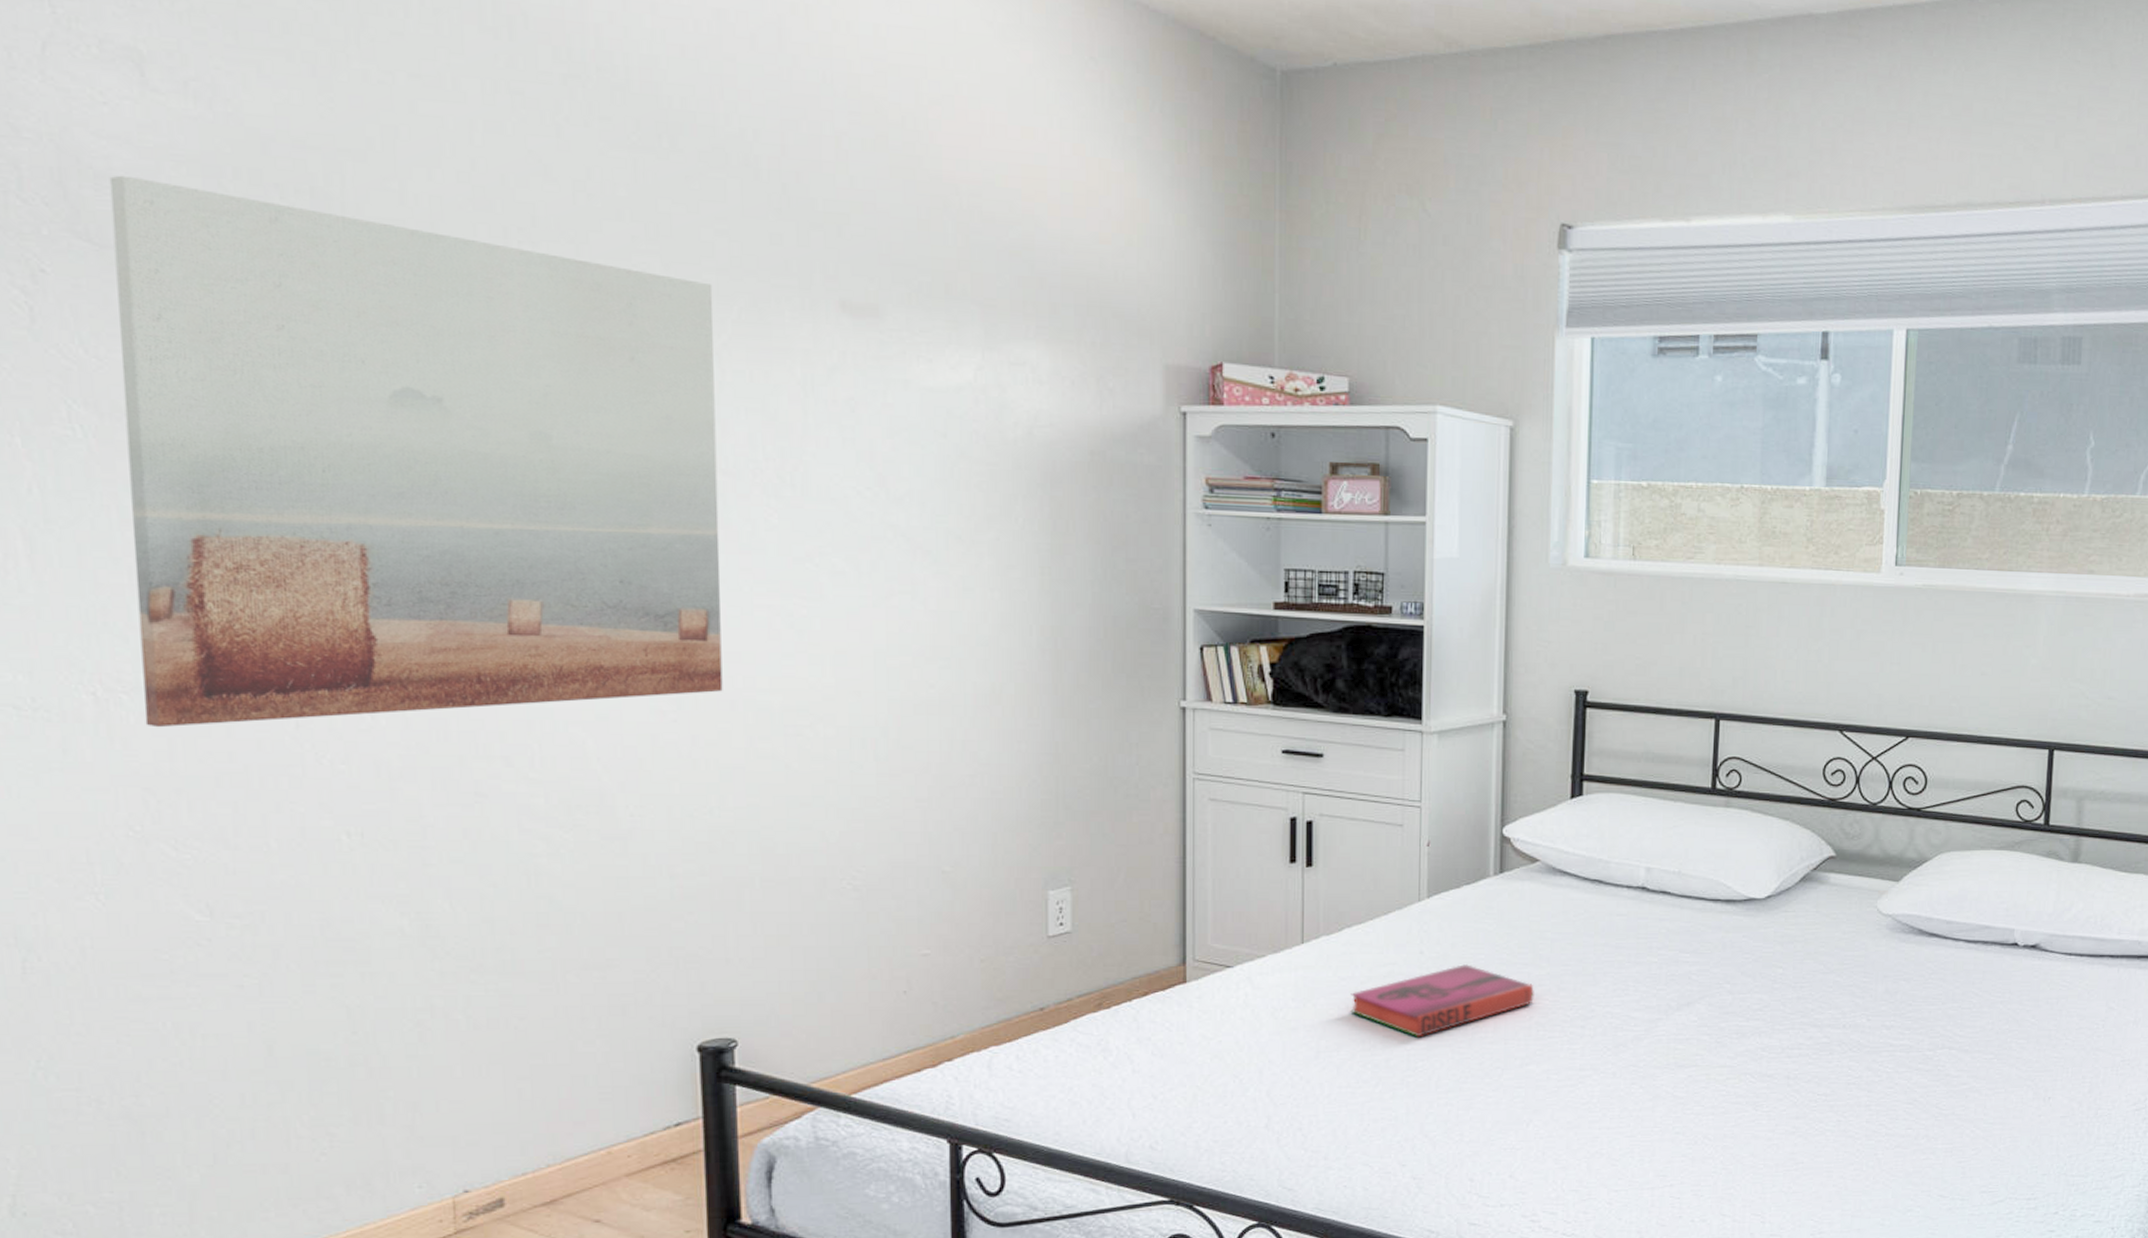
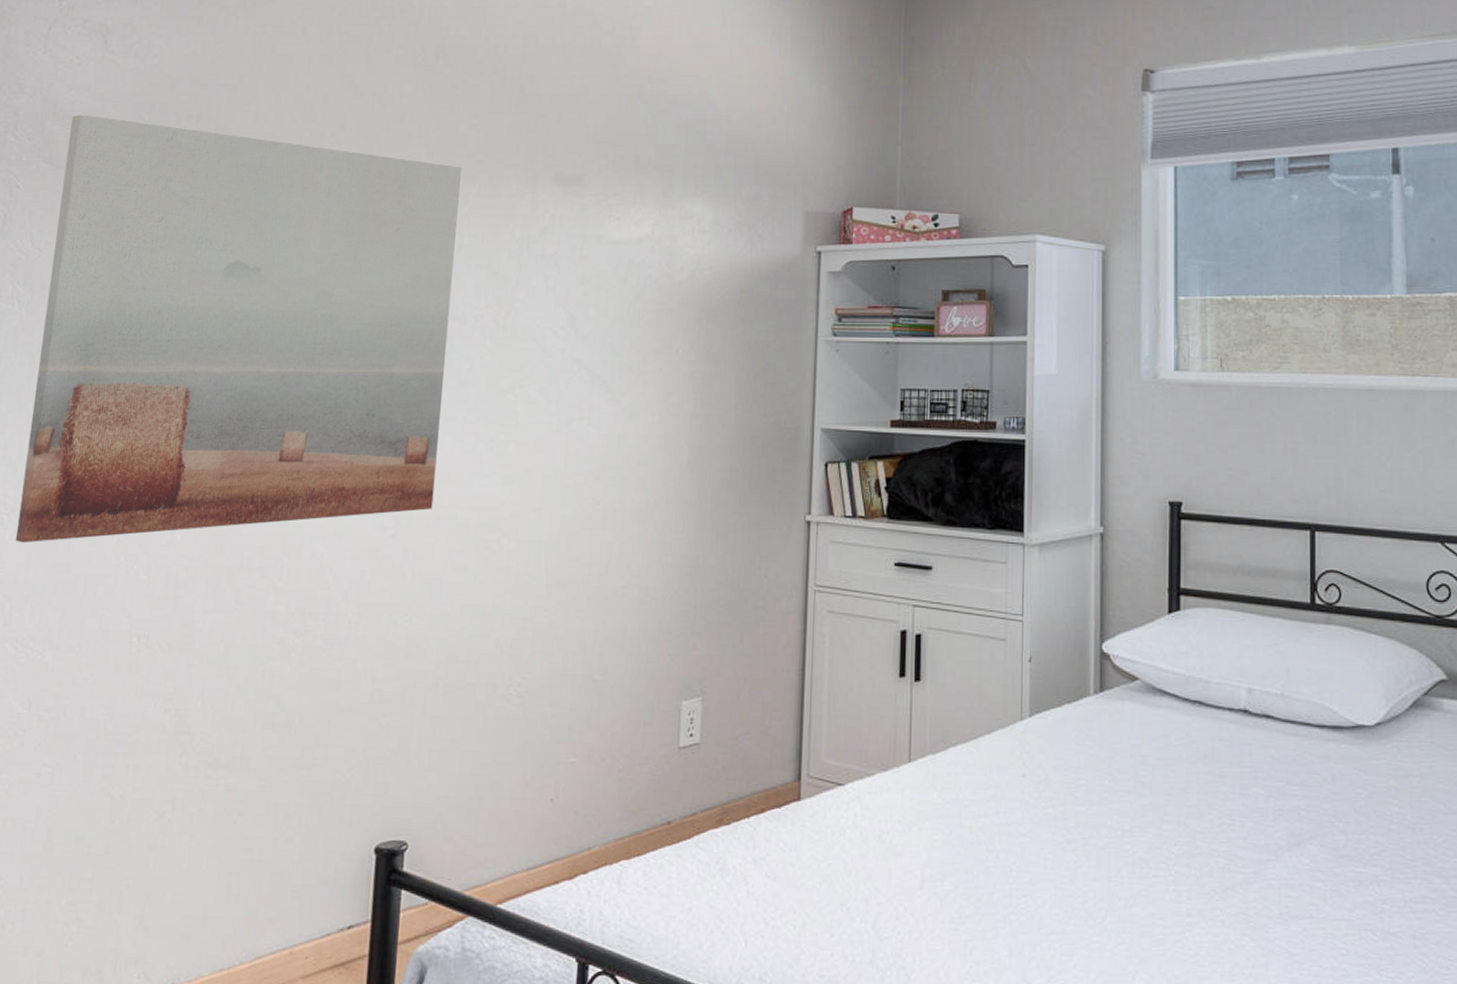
hardback book: present [1350,964,1534,1038] -> none [954,790,1137,870]

